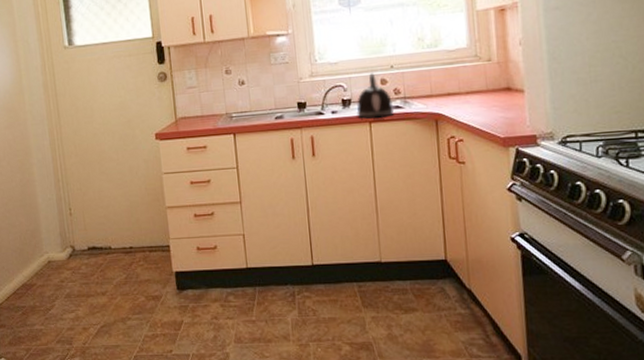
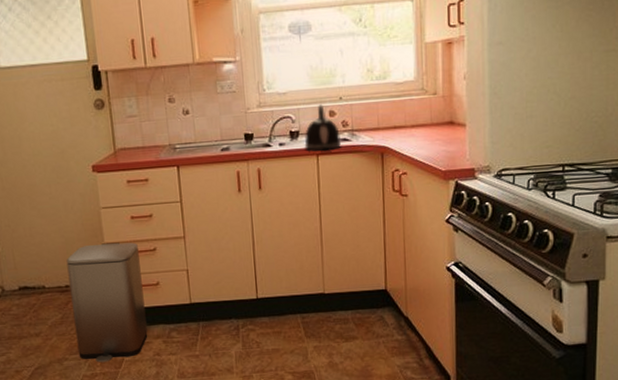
pedal bin: none [131,206,206,324] -> present [66,242,148,363]

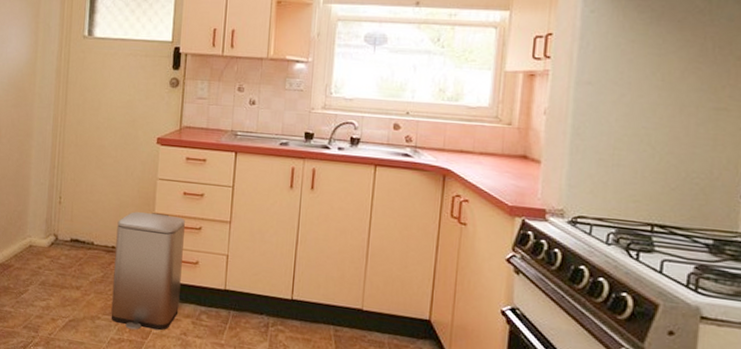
kettle: present [304,104,342,152] -> none [363,116,403,164]

